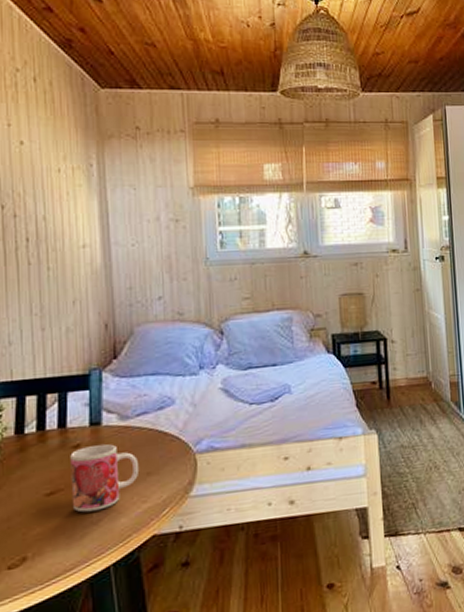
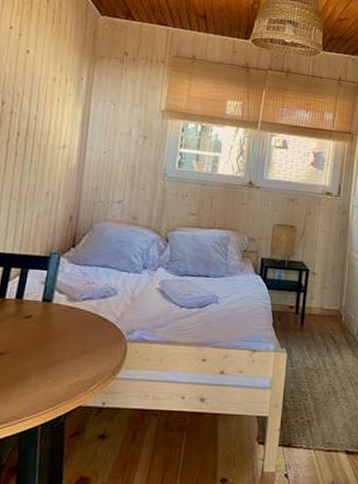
mug: present [70,444,140,513] -> none [16,319,78,376]

